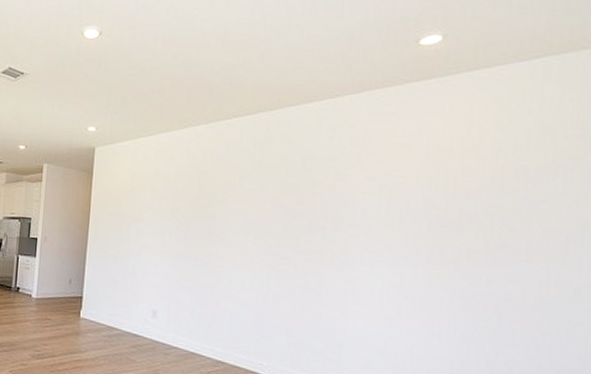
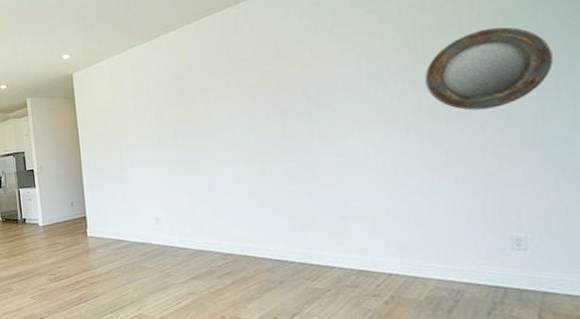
home mirror: none [441,183,565,263] -> present [425,27,553,111]

